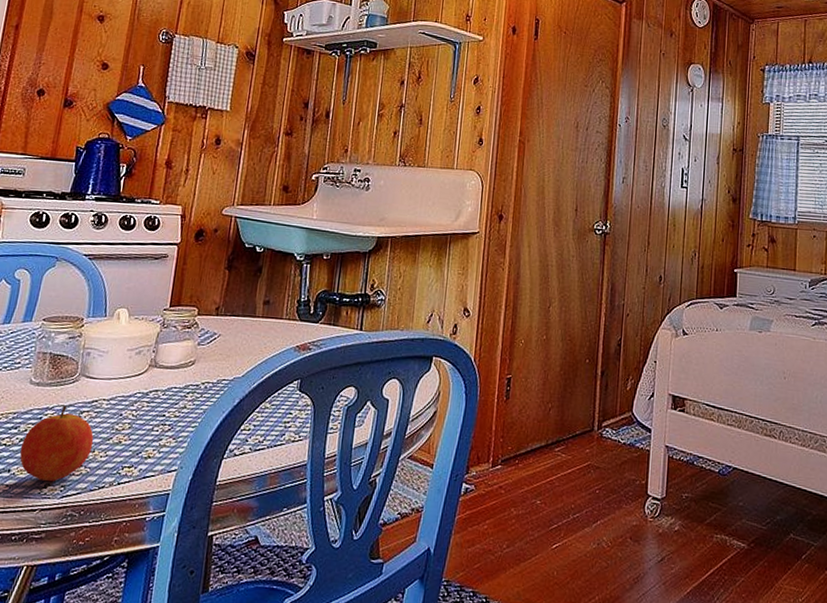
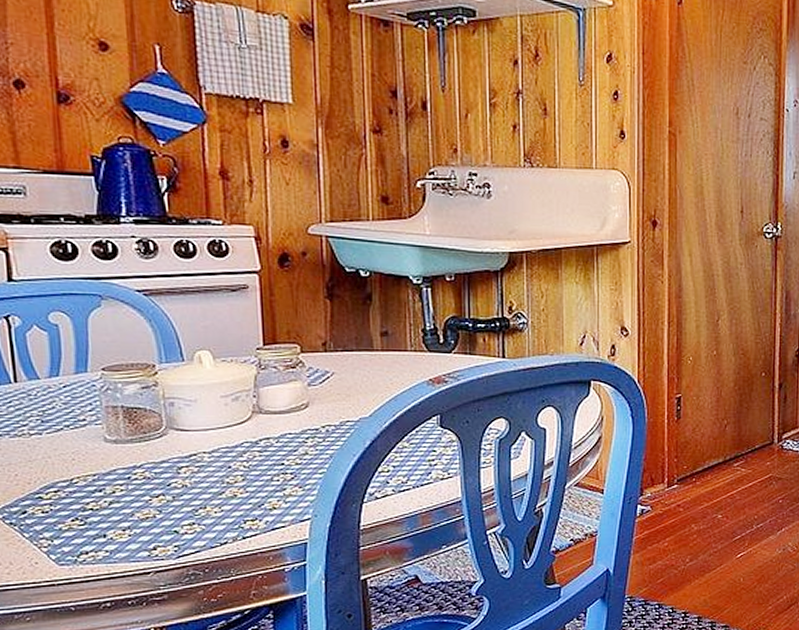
fruit: present [19,405,94,482] -> none [112,462,203,544]

